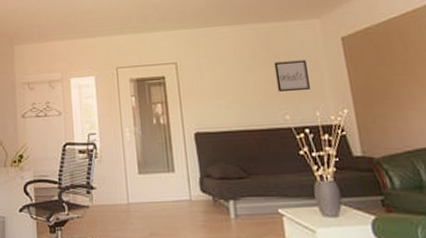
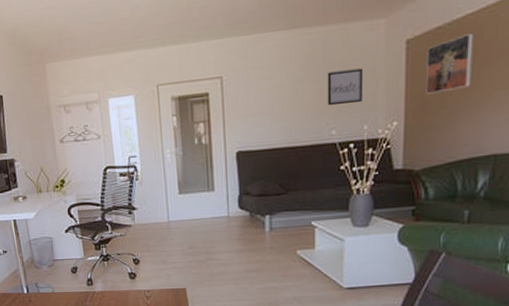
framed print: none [362,34,410,85] -> present [426,33,473,94]

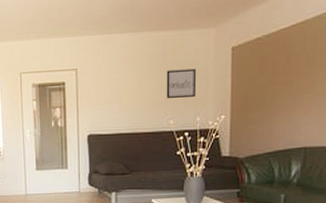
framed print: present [426,33,473,94] -> none [248,45,286,94]

